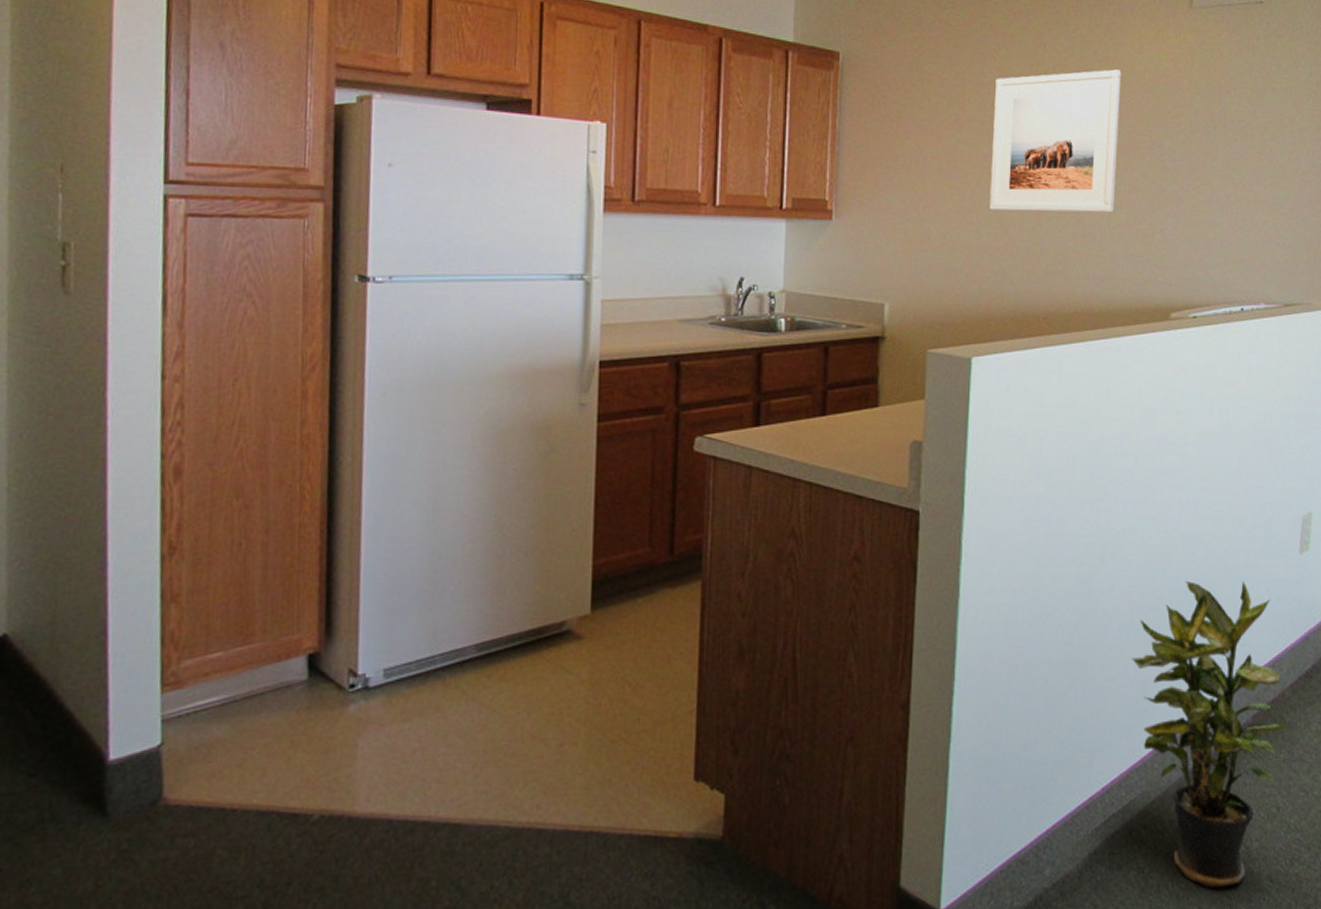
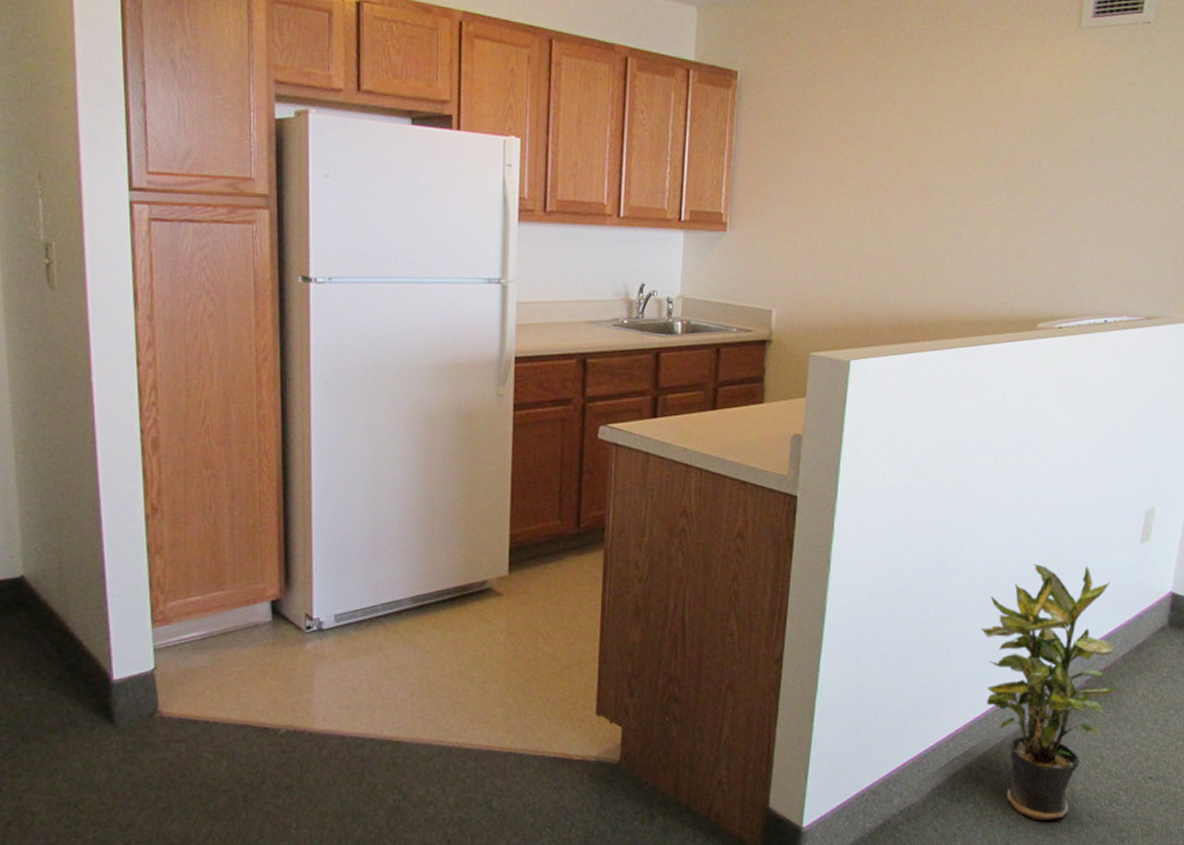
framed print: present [989,69,1122,213] -> none [873,89,1007,228]

